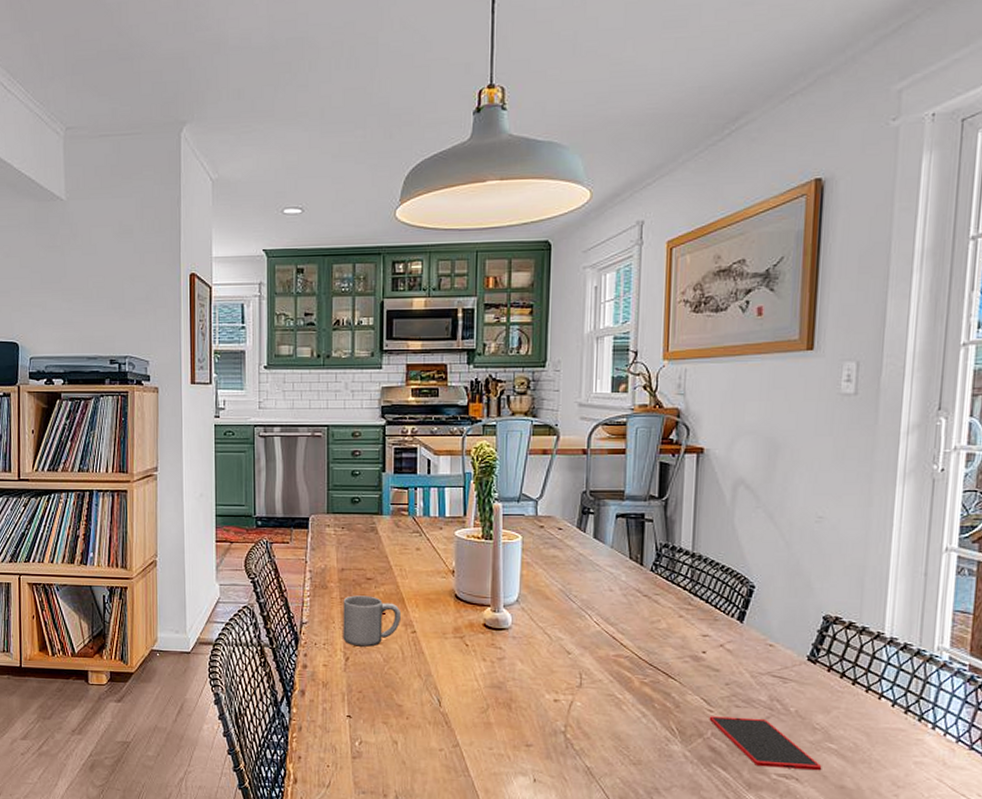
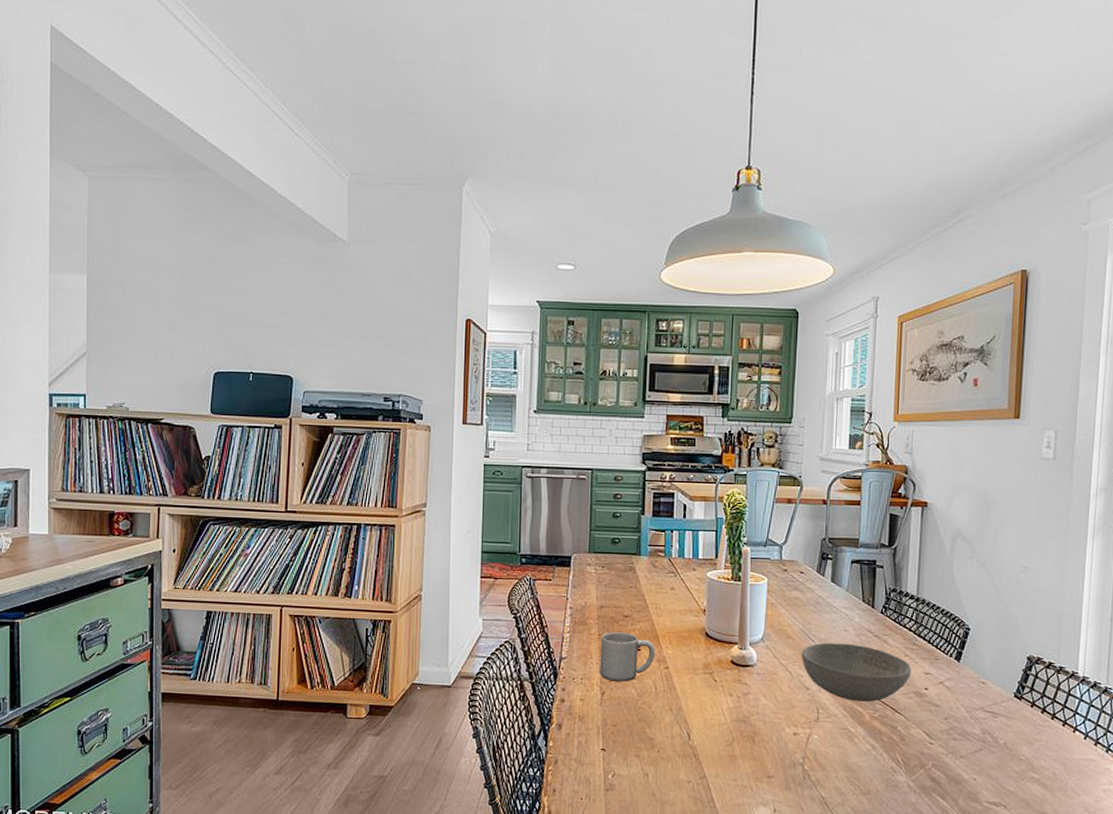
bowl: none [561,603,688,667] -> present [801,642,912,703]
smartphone: present [709,716,822,771] -> none [930,748,1026,799]

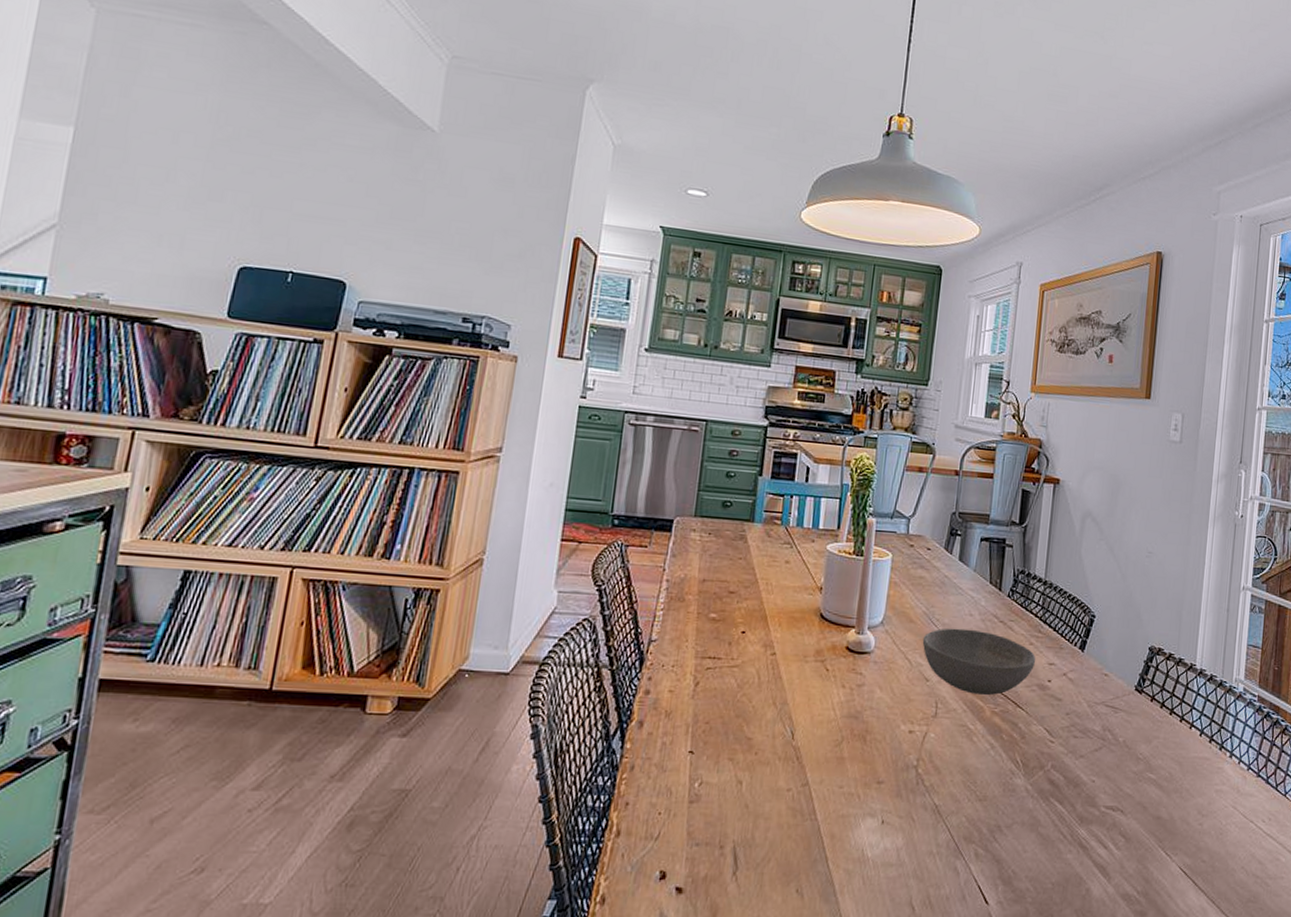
mug: present [600,632,655,682] -> none [695,610,762,670]

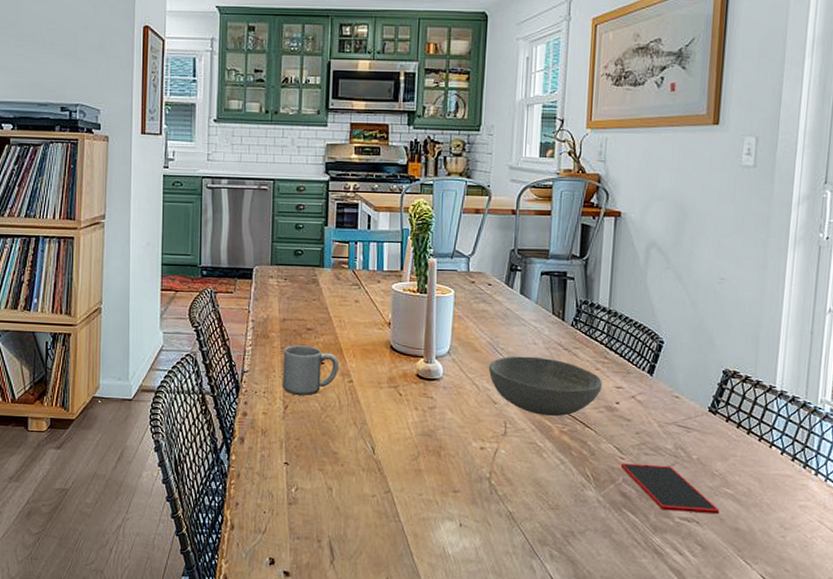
mug: none [695,610,762,670] -> present [282,345,339,396]
smartphone: none [1050,747,1143,802] -> present [620,463,720,515]

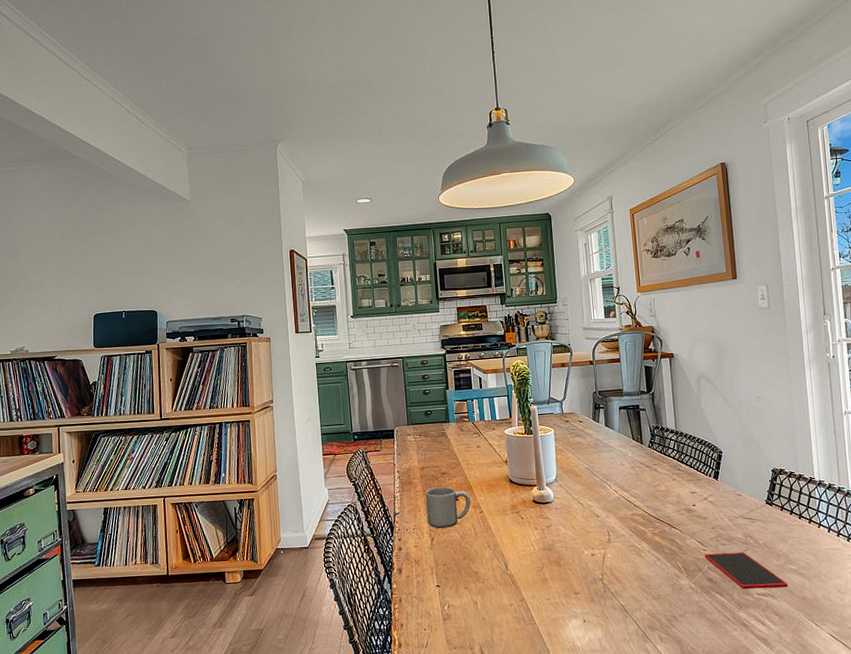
bowl: present [488,356,603,417] -> none [588,475,681,523]

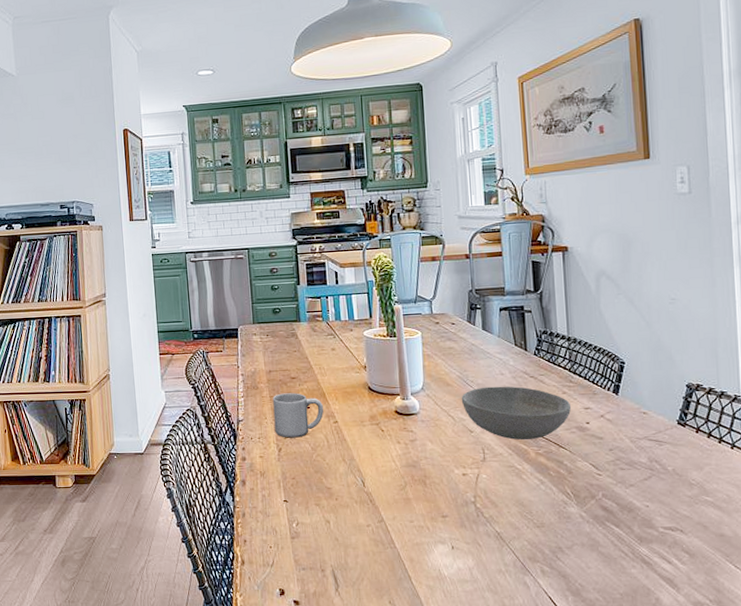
bowl: none [588,475,681,523] -> present [461,386,572,440]
smartphone: present [704,552,788,590] -> none [598,478,702,522]

